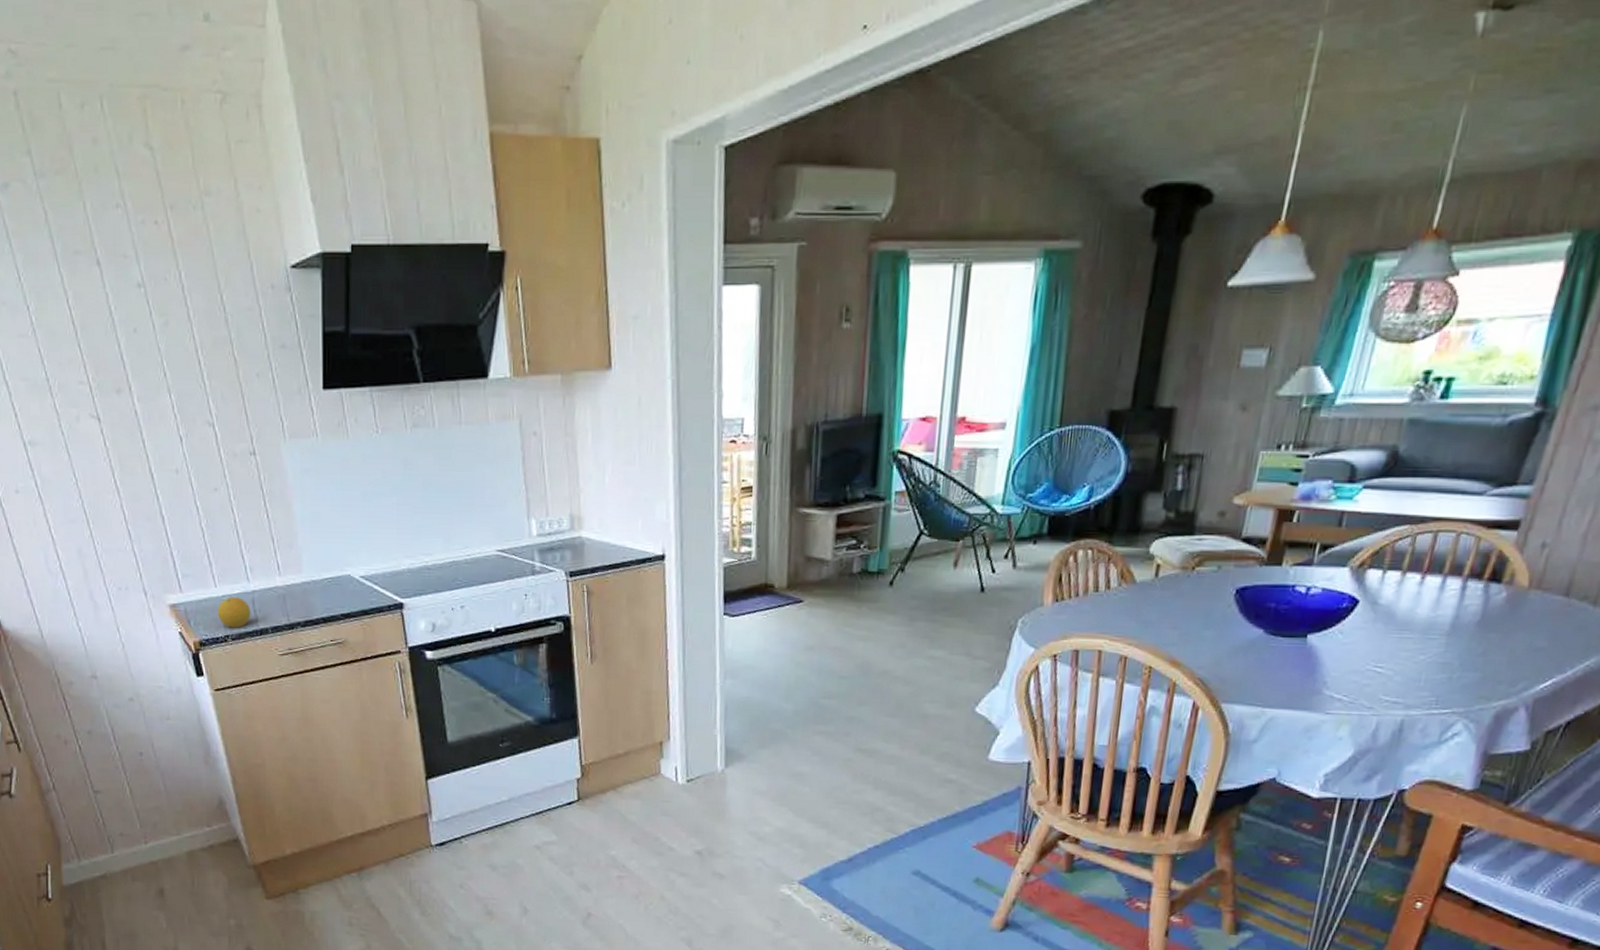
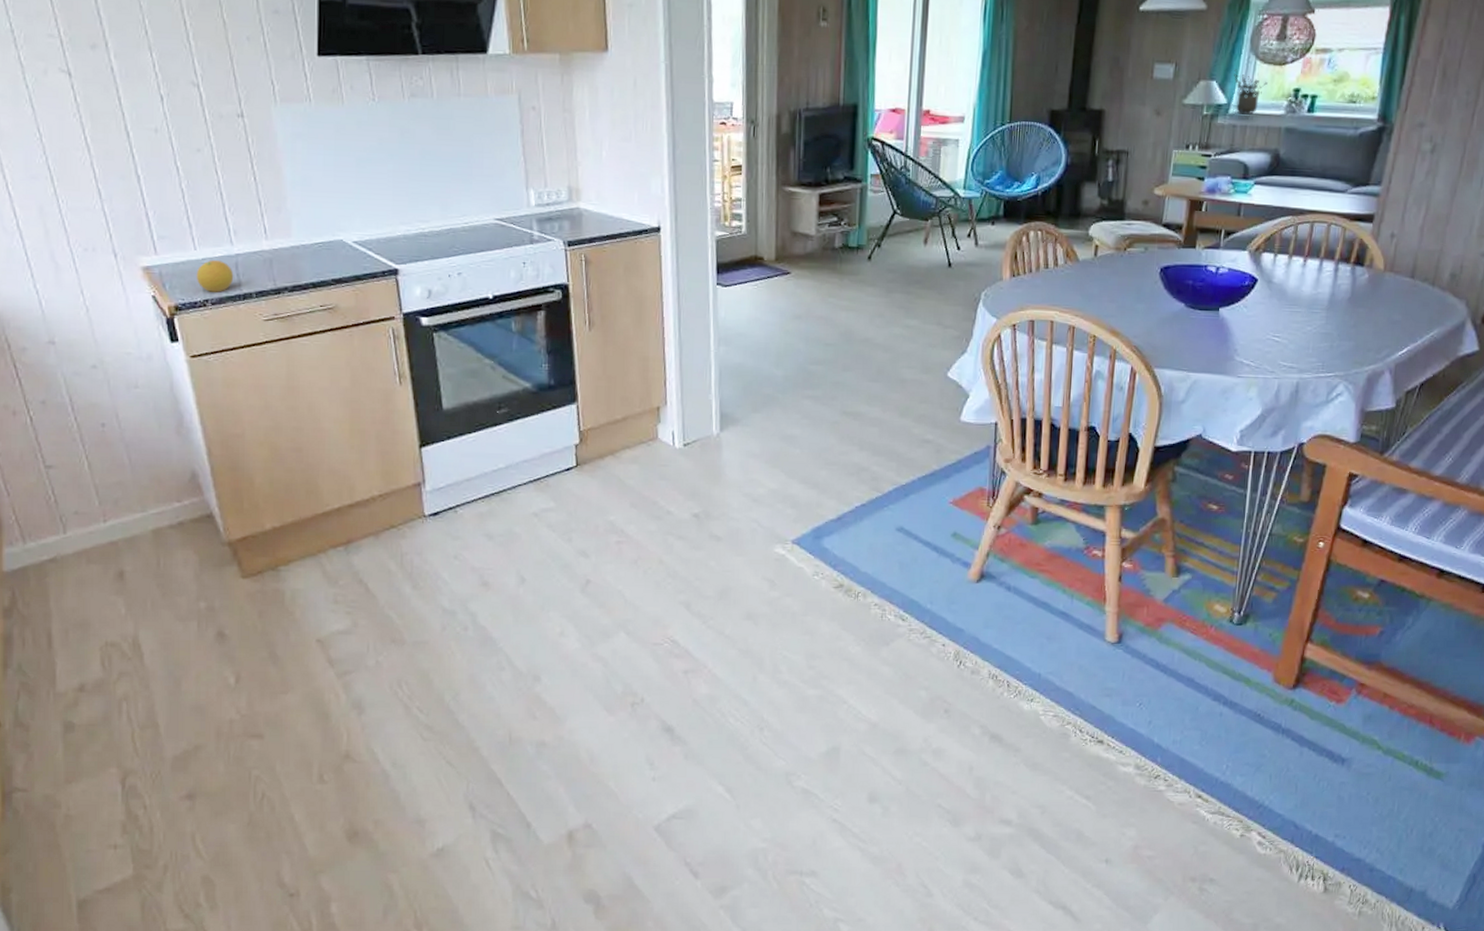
potted plant: none [1345,350,1389,407] -> present [1234,69,1267,116]

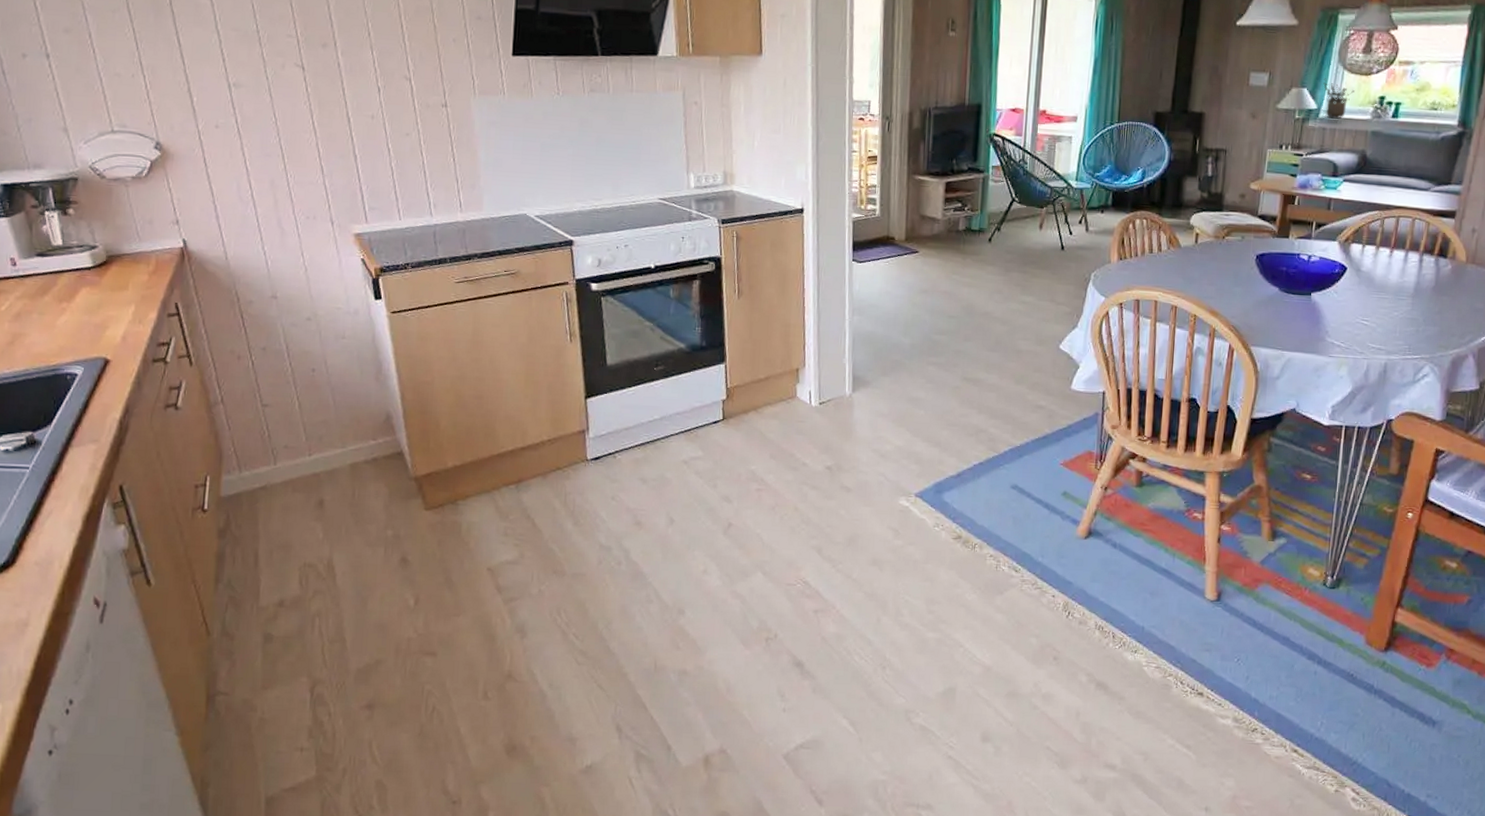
fruit: present [196,260,234,292] -> none [399,229,432,257]

